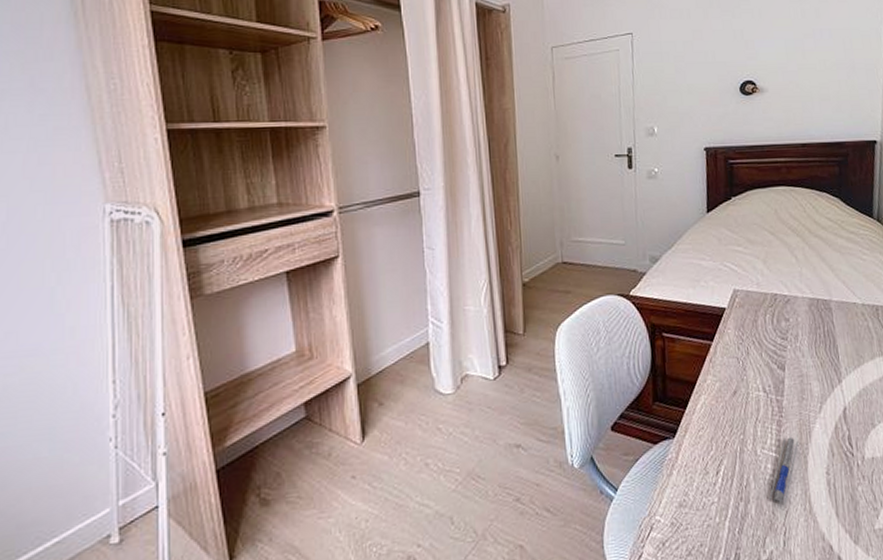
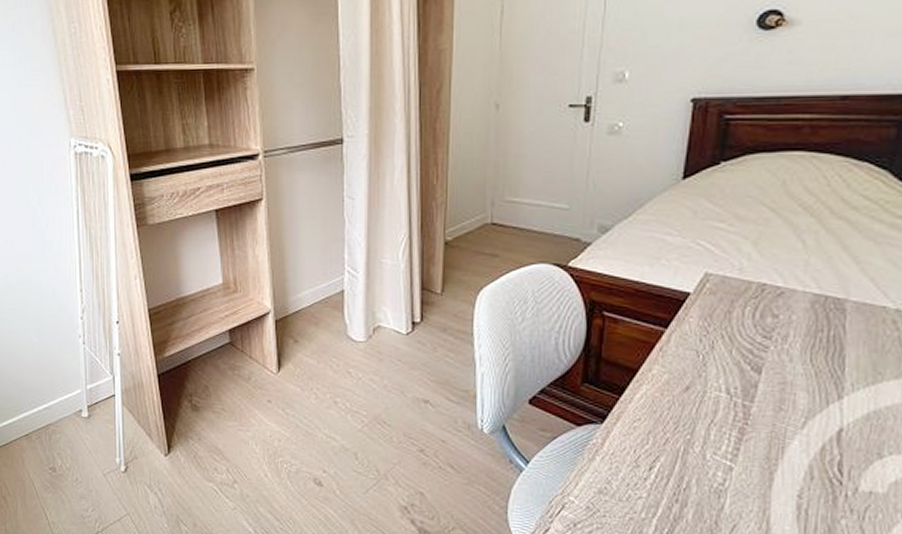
pen: present [769,436,799,506] -> none [714,447,766,519]

